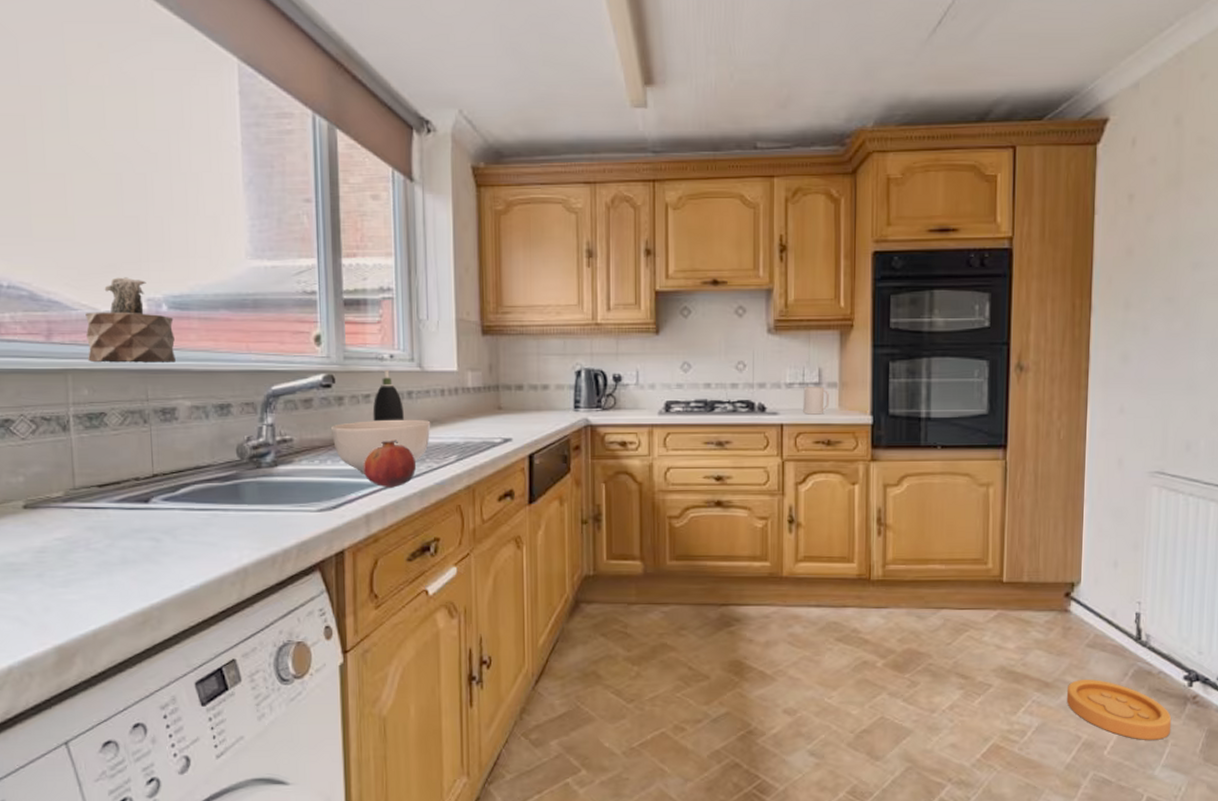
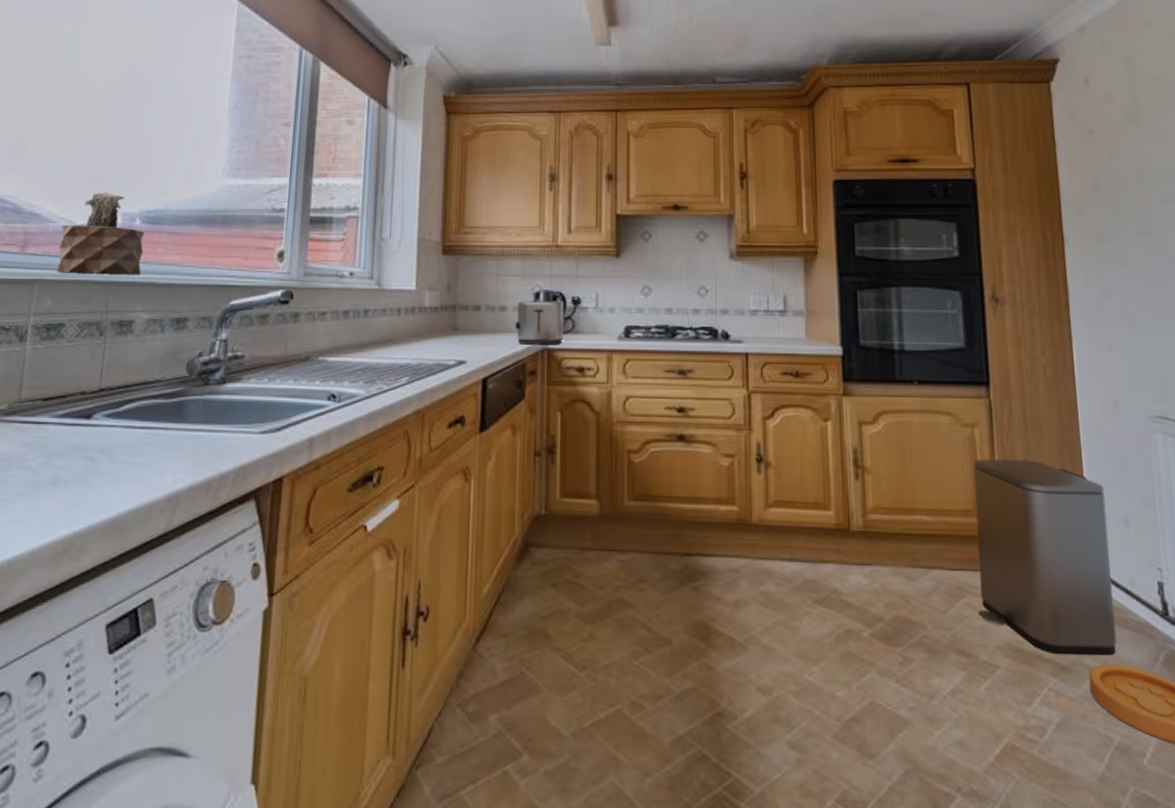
bowl: present [330,419,431,474] -> none [283,338,385,395]
fruit: present [363,440,416,489] -> none [311,359,366,412]
soap dispenser: present [372,369,404,422] -> none [327,286,359,340]
toaster: none [558,378,607,422] -> present [515,300,565,345]
mug: present [803,386,830,415] -> none [768,313,796,344]
pedal bin: none [978,514,1100,673] -> present [973,459,1117,655]

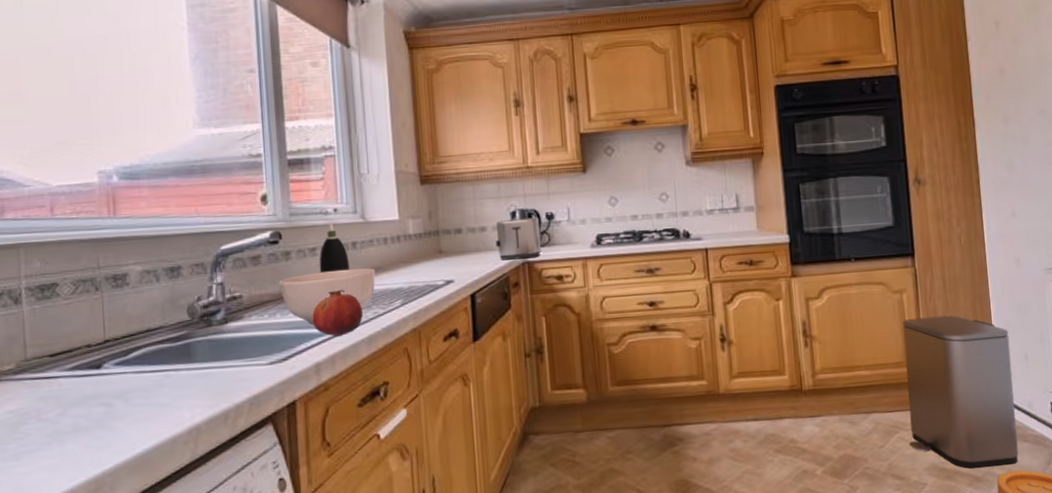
succulent plant: present [57,192,145,276] -> none [38,152,126,236]
bowl: none [283,338,385,395] -> present [278,268,376,325]
fruit: none [311,359,366,412] -> present [311,289,363,337]
soap dispenser: none [327,286,359,340] -> present [319,222,349,273]

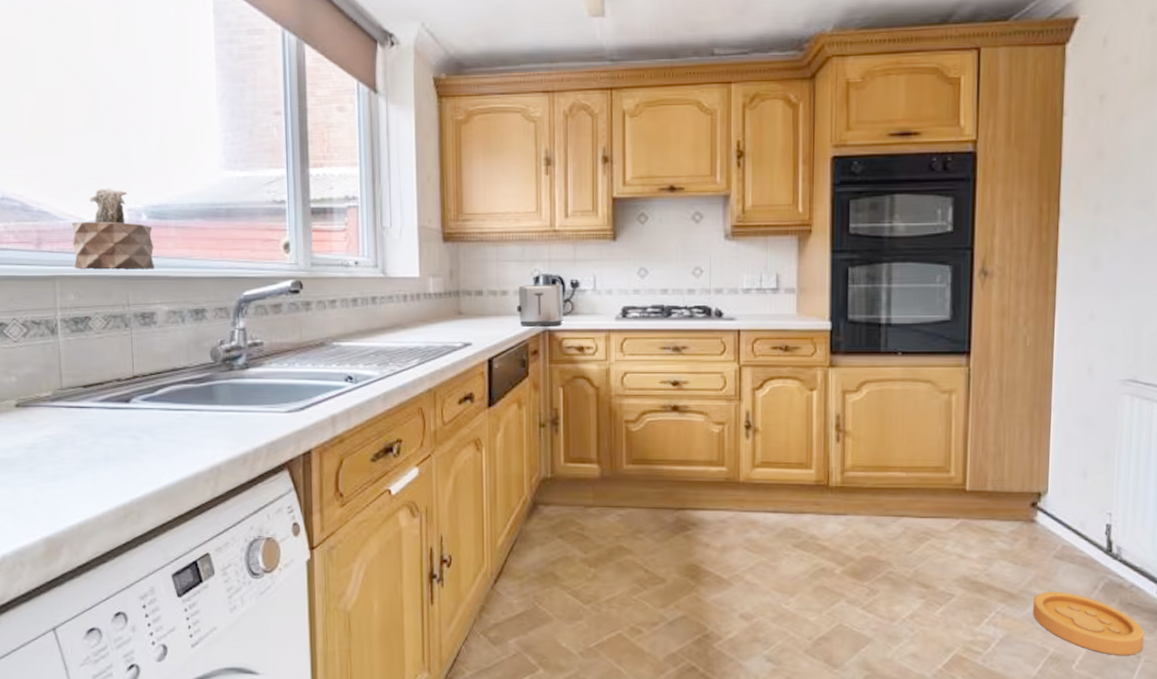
succulent plant: none [38,152,126,236] -> present [72,188,154,271]
bowl: present [278,268,376,325] -> none [298,324,394,377]
fruit: present [311,289,363,337] -> none [329,344,379,392]
soap dispenser: present [319,222,349,273] -> none [338,275,368,326]
pedal bin: present [902,315,1018,469] -> none [940,421,1068,585]

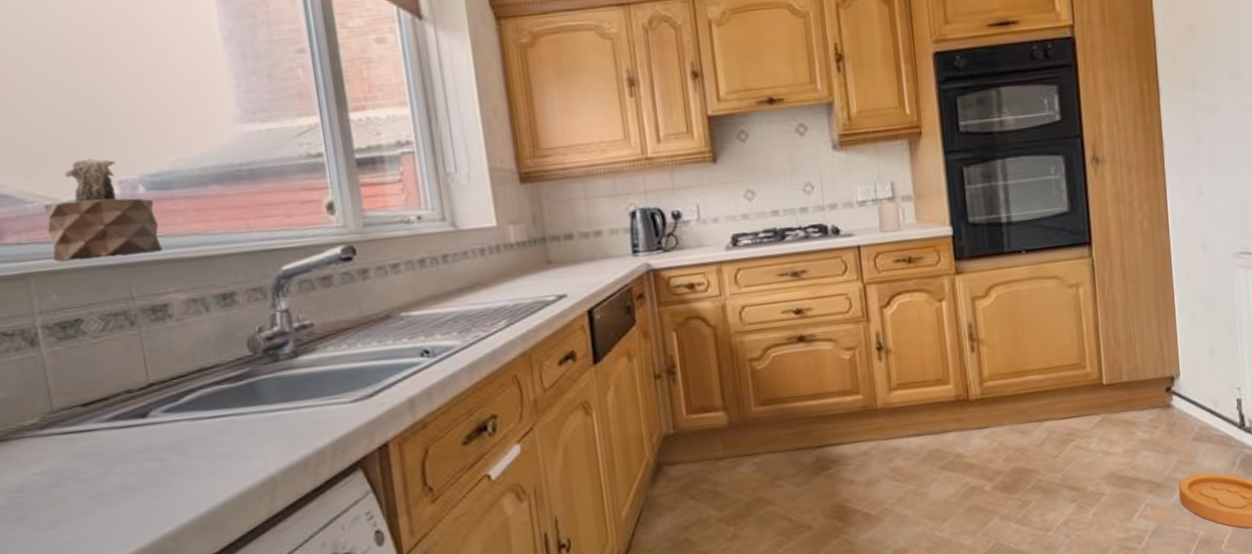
toaster: present [517,284,564,327] -> none [613,217,669,269]
mug: none [760,291,787,320] -> present [877,201,906,233]

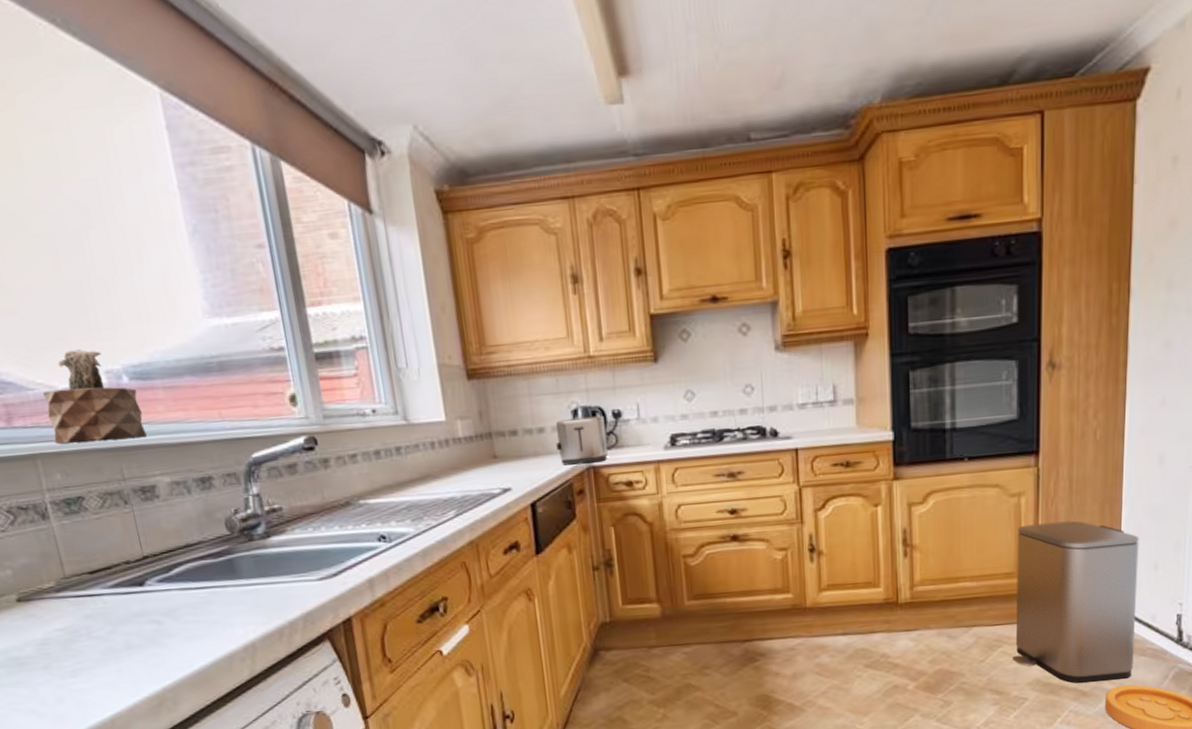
toaster: none [613,217,669,269] -> present [556,415,609,466]
mug: present [877,201,906,233] -> none [817,404,847,436]
pedal bin: none [1078,309,1202,475] -> present [1013,520,1139,683]

